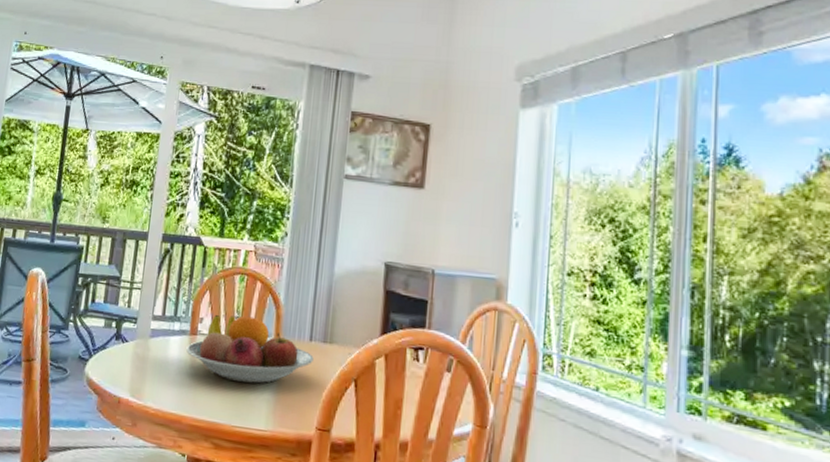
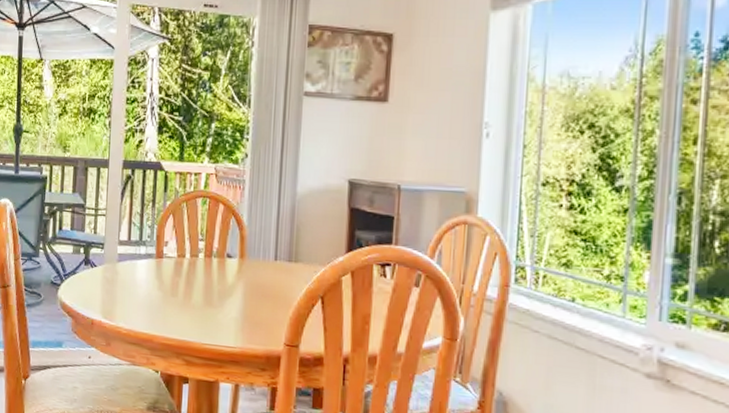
fruit bowl: present [186,315,314,384] -> none [153,238,279,303]

